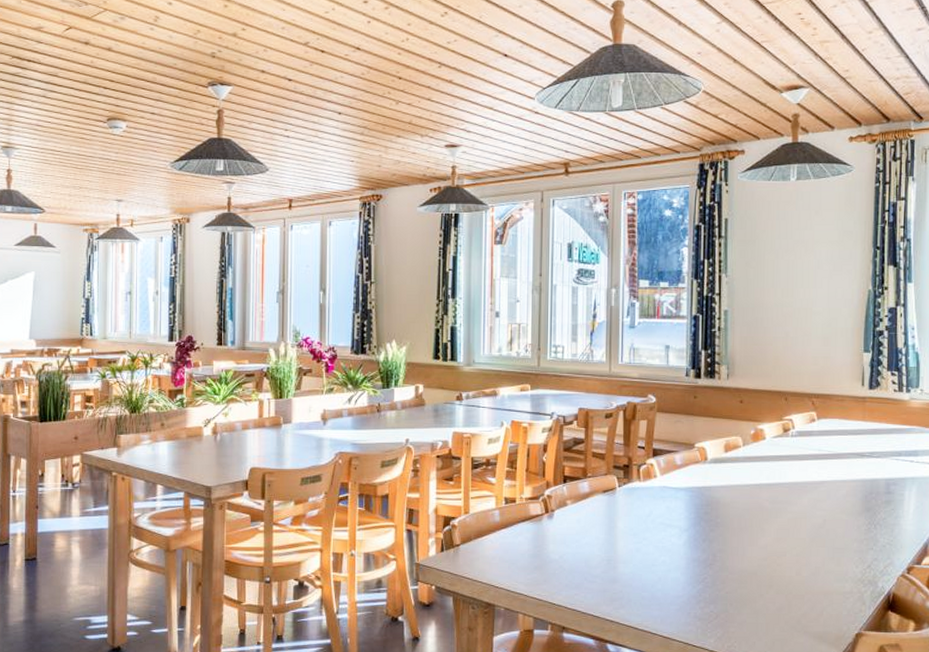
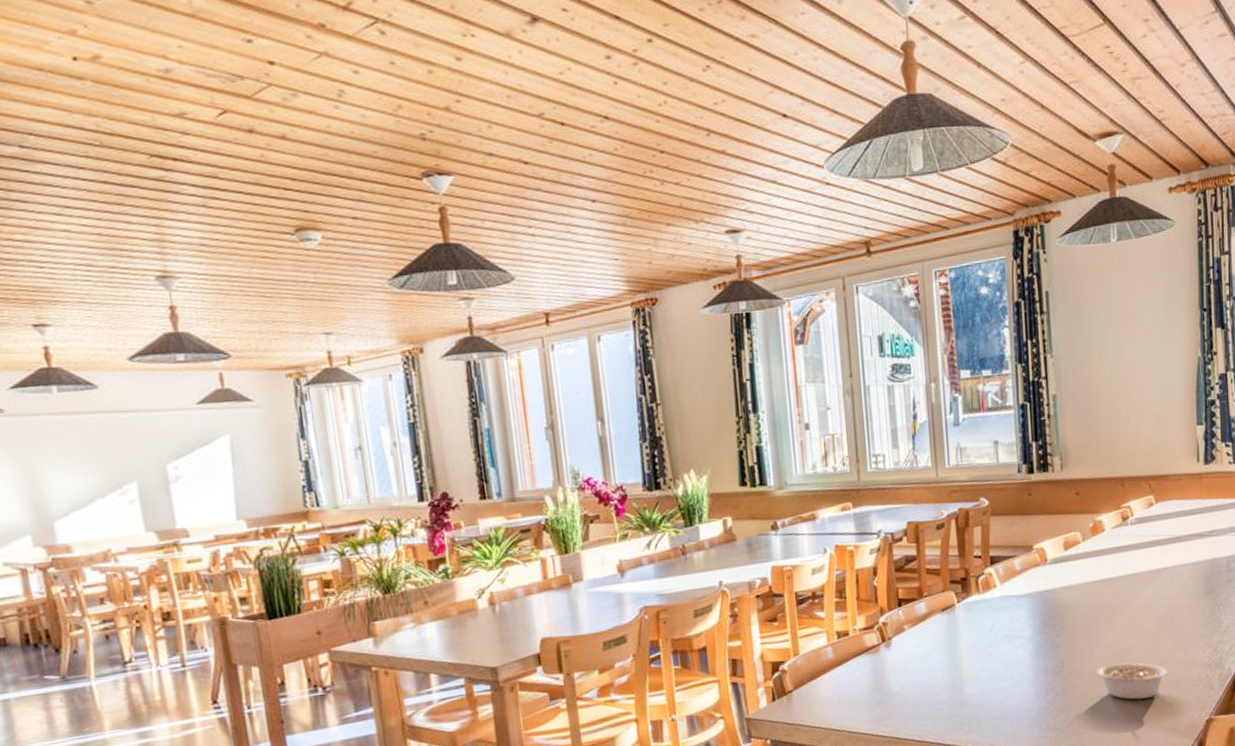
legume: none [746,565,822,604] -> present [1095,662,1171,700]

